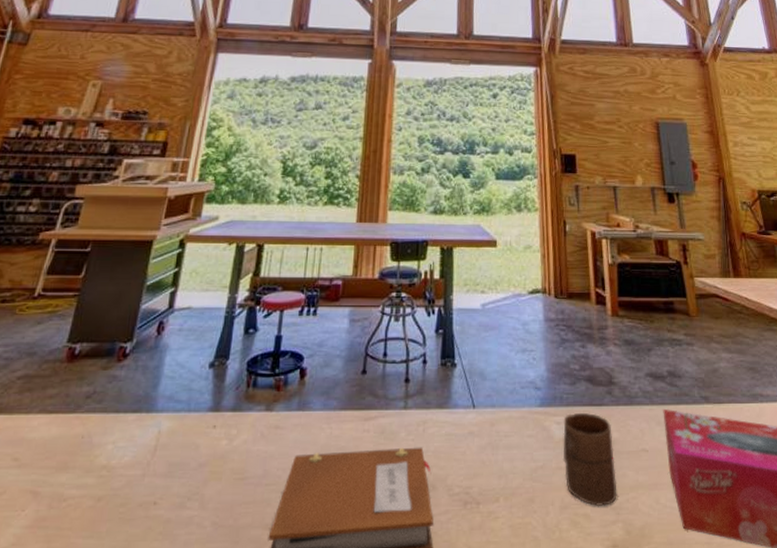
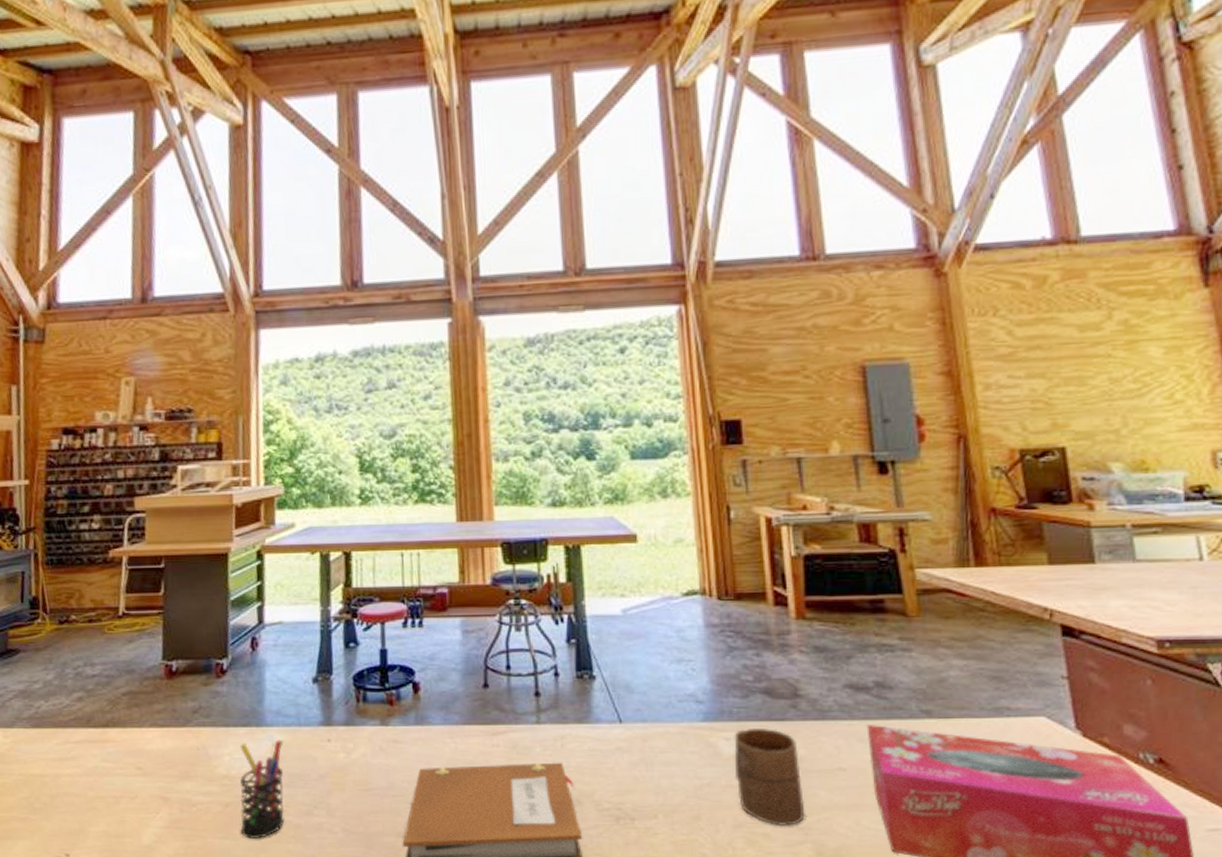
pen holder: none [107,426,170,537] -> present [239,739,285,838]

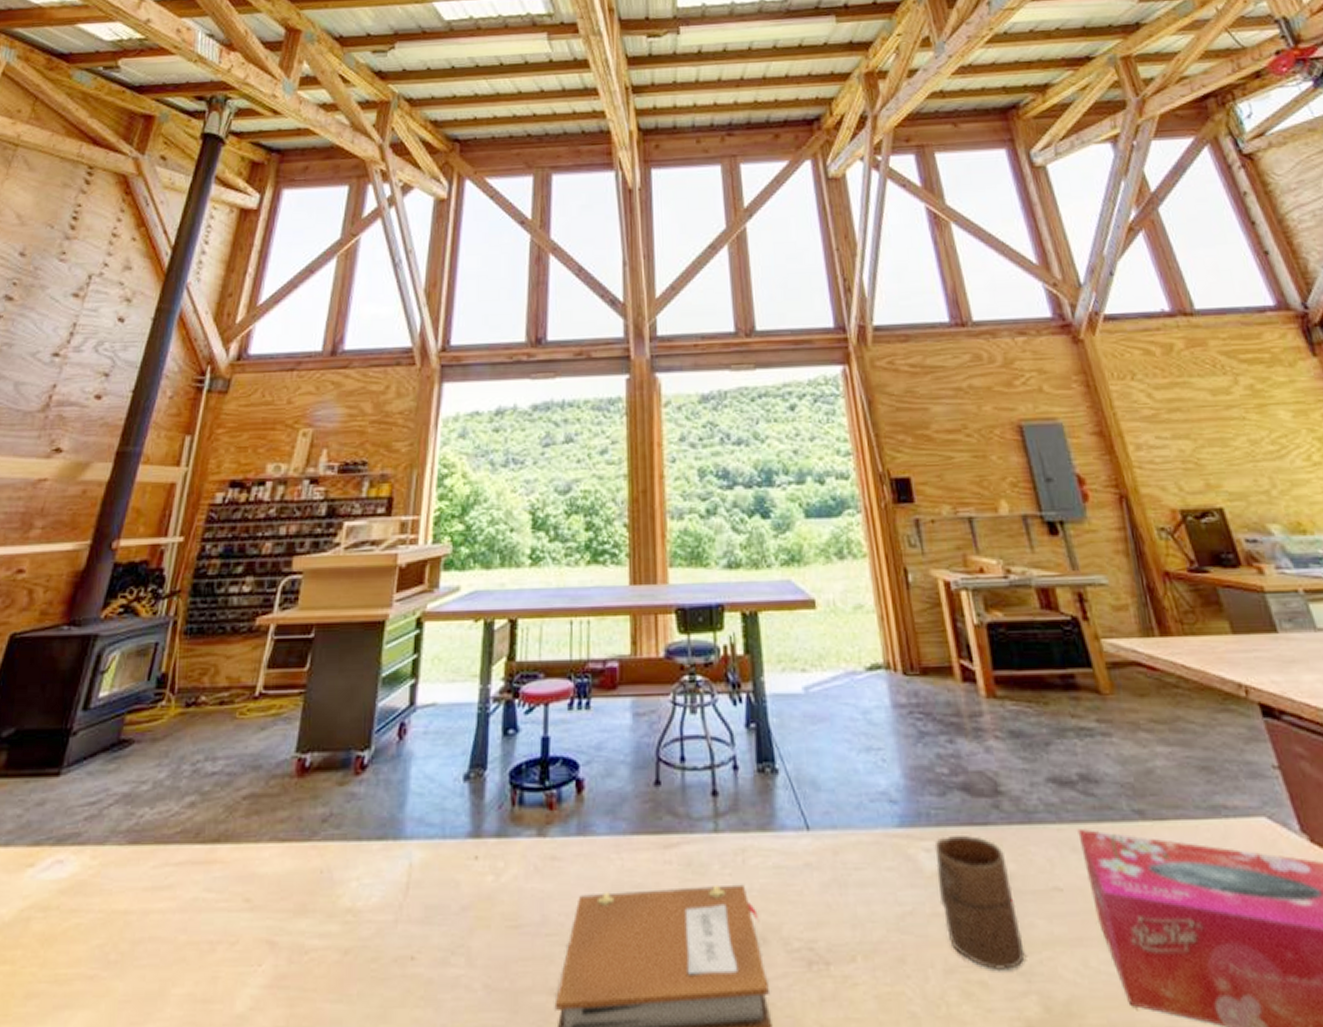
pen holder: present [239,739,285,838] -> none [358,857,423,1001]

